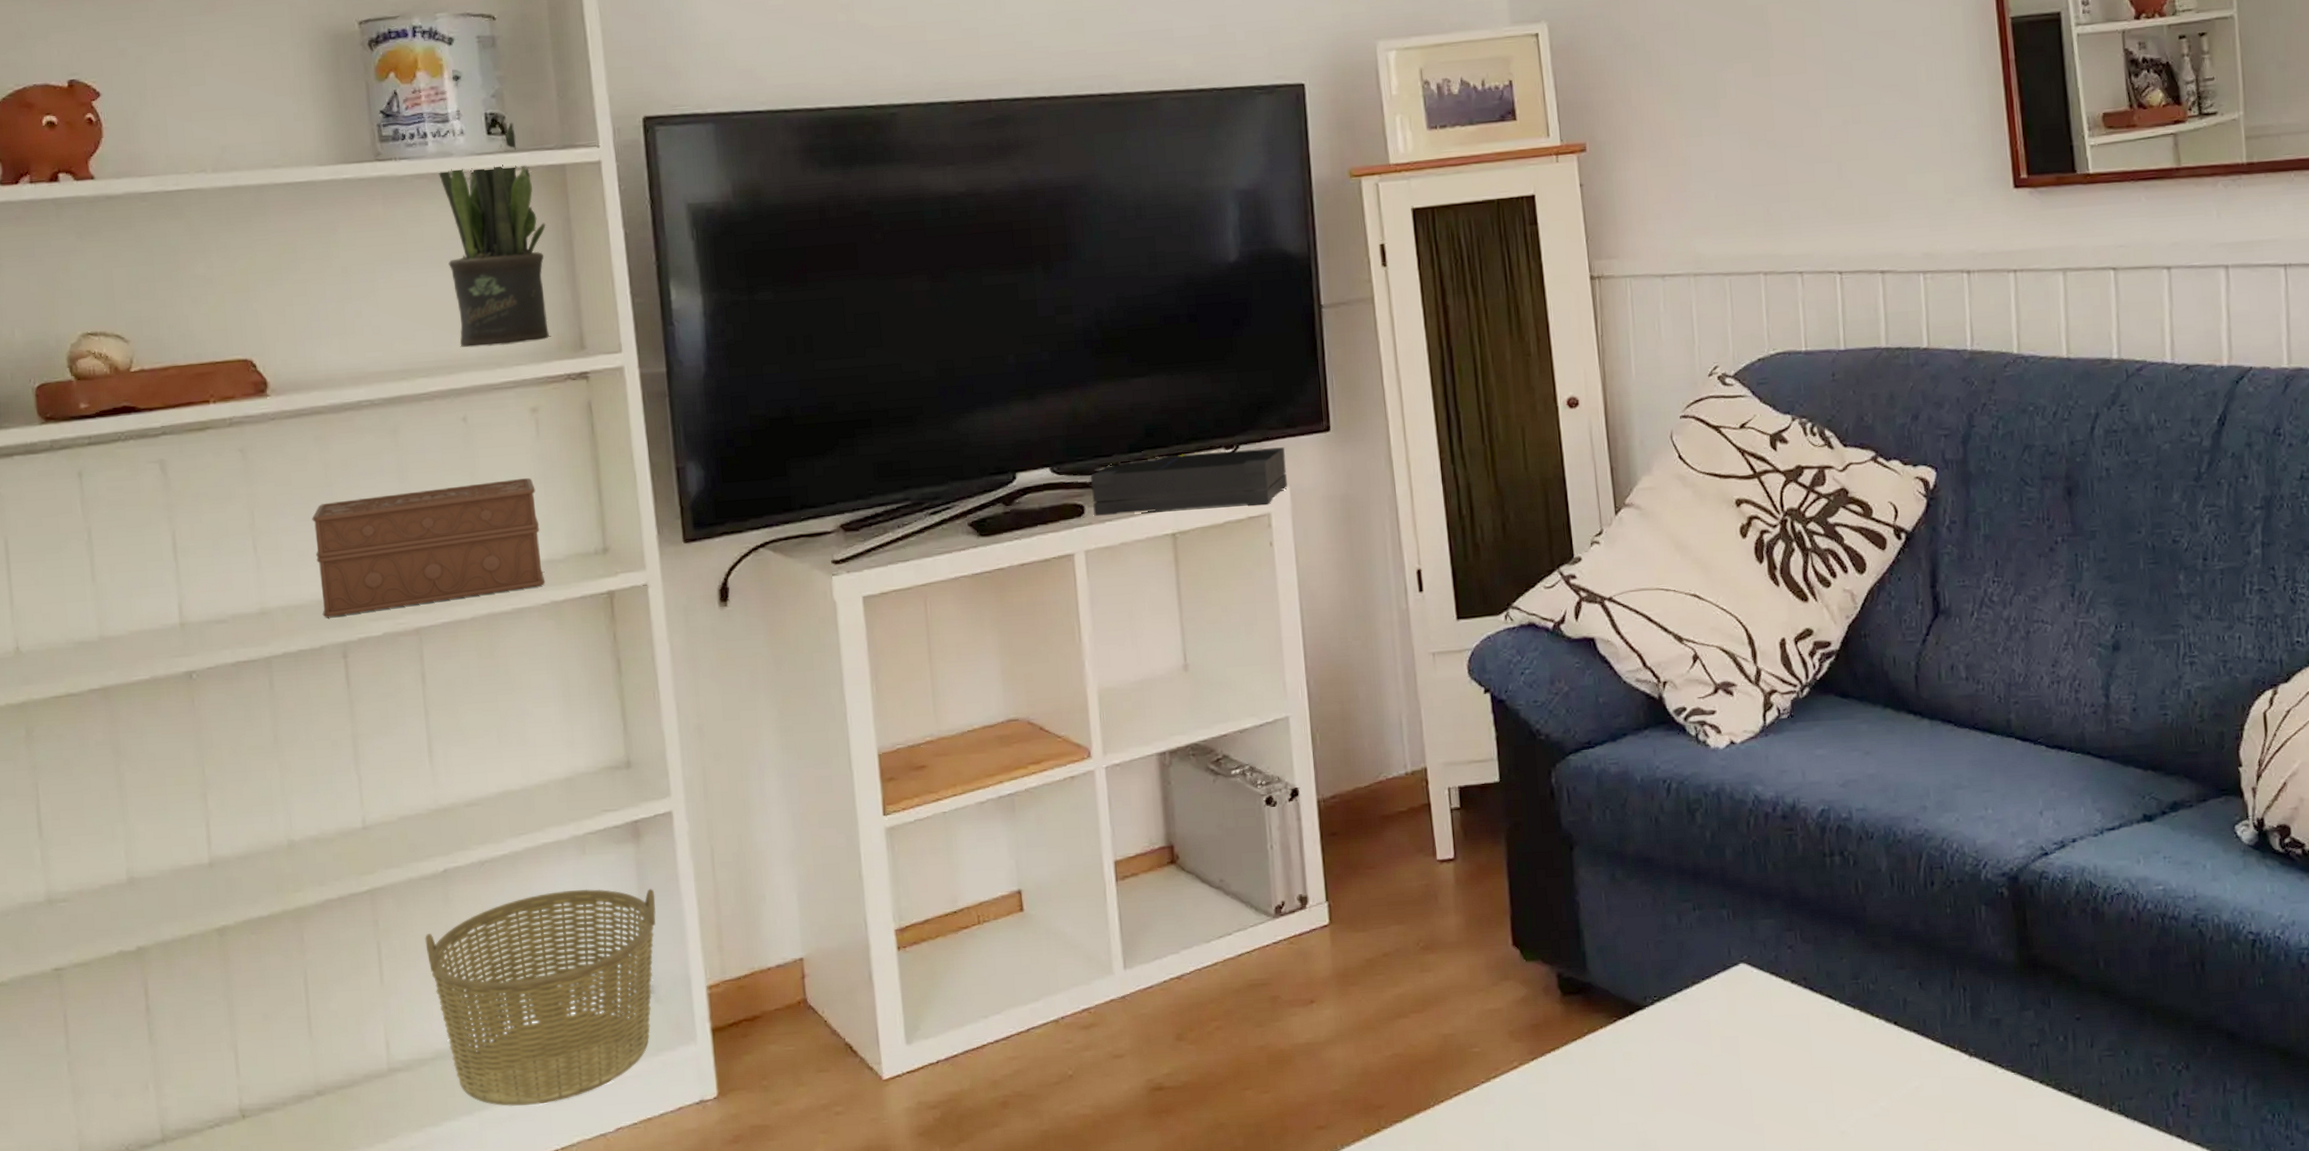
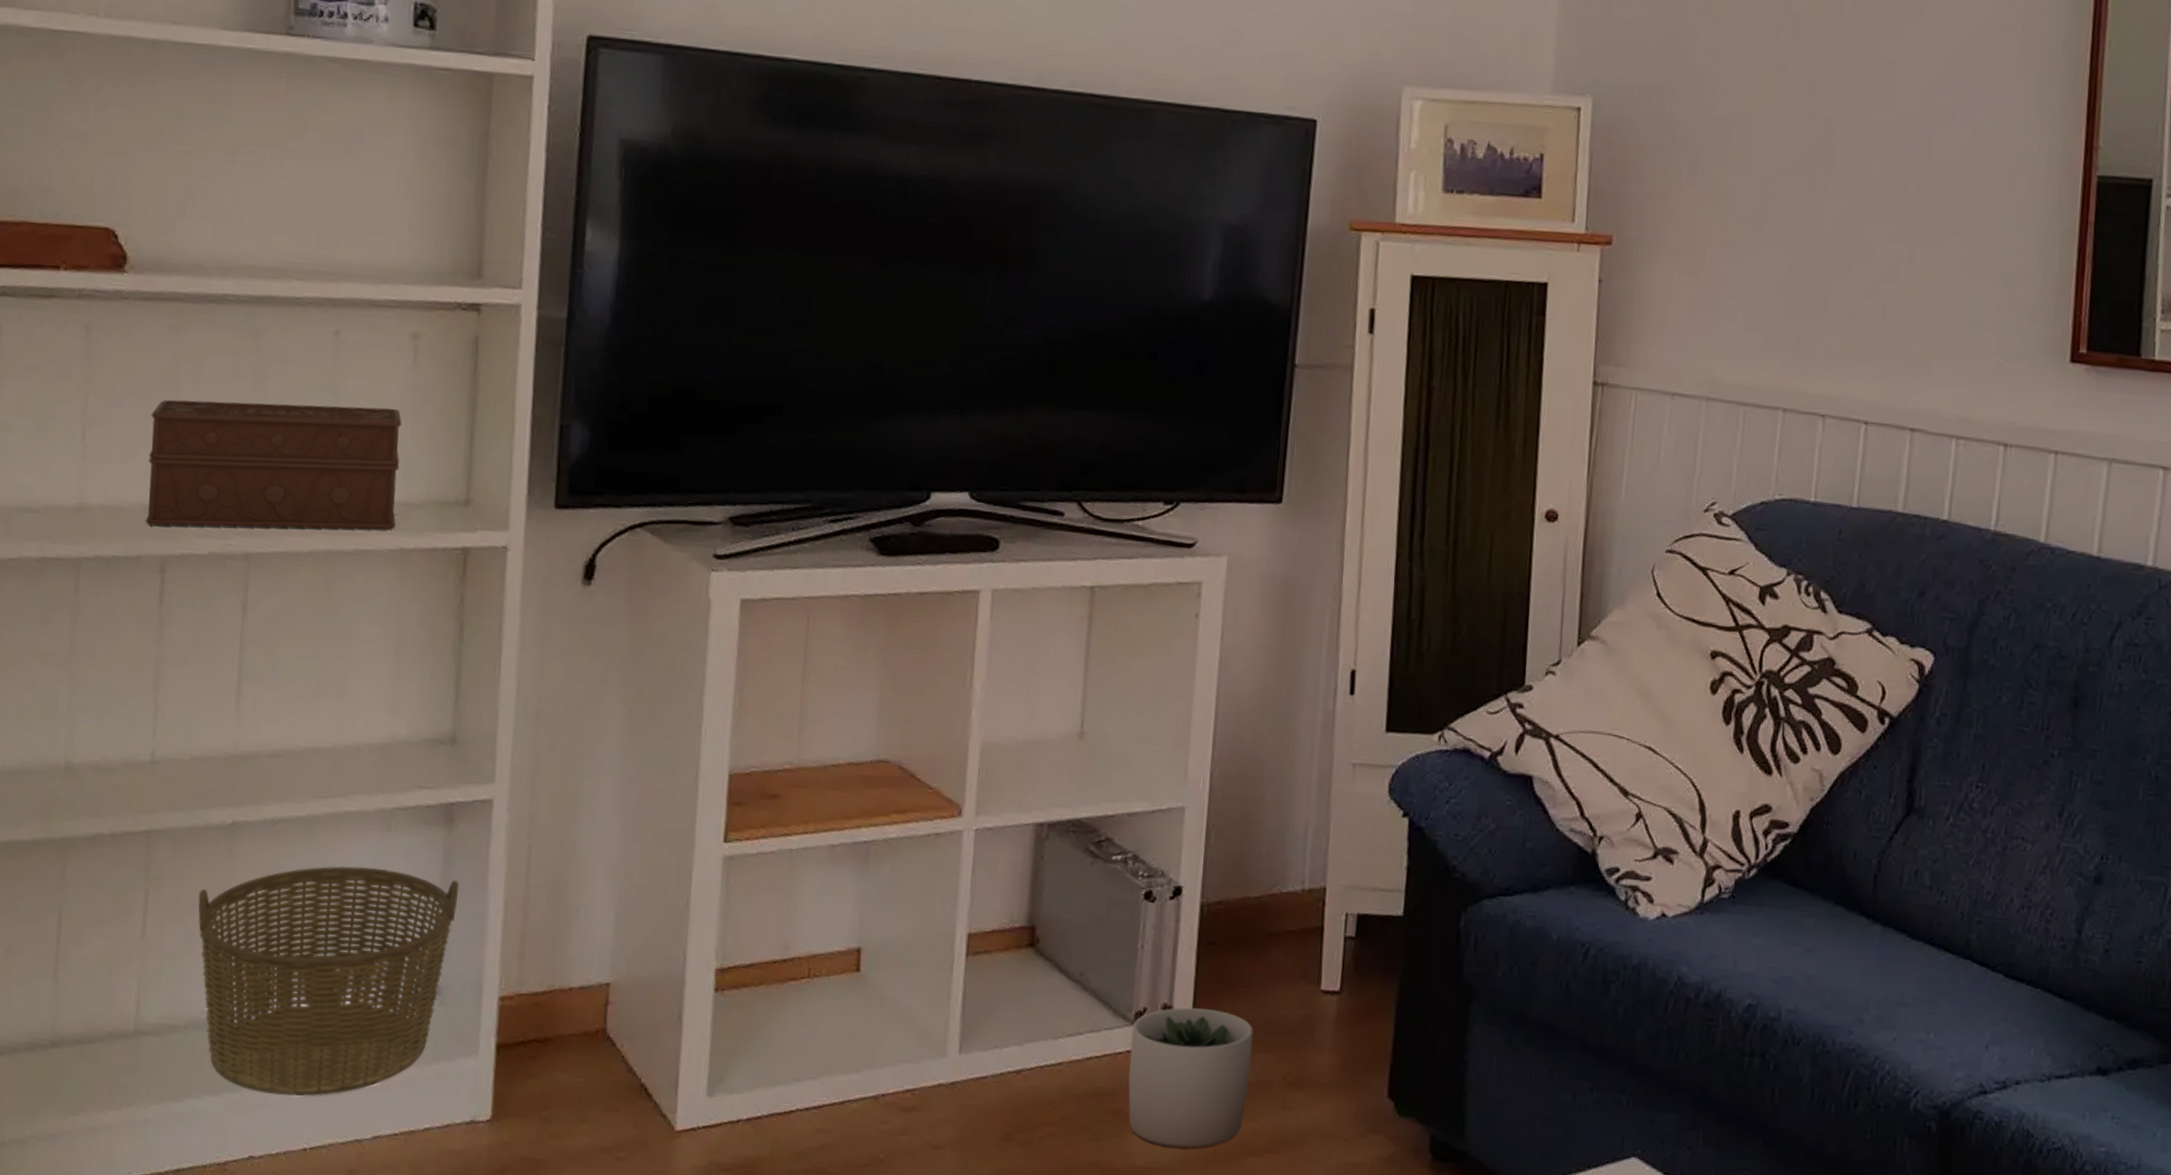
potted plant: present [438,122,550,348] -> none [346,17,462,261]
game console: present [1091,447,1287,516] -> none [1009,499,1229,571]
planter: none [1274,893,1387,1023] -> present [1128,1007,1253,1148]

